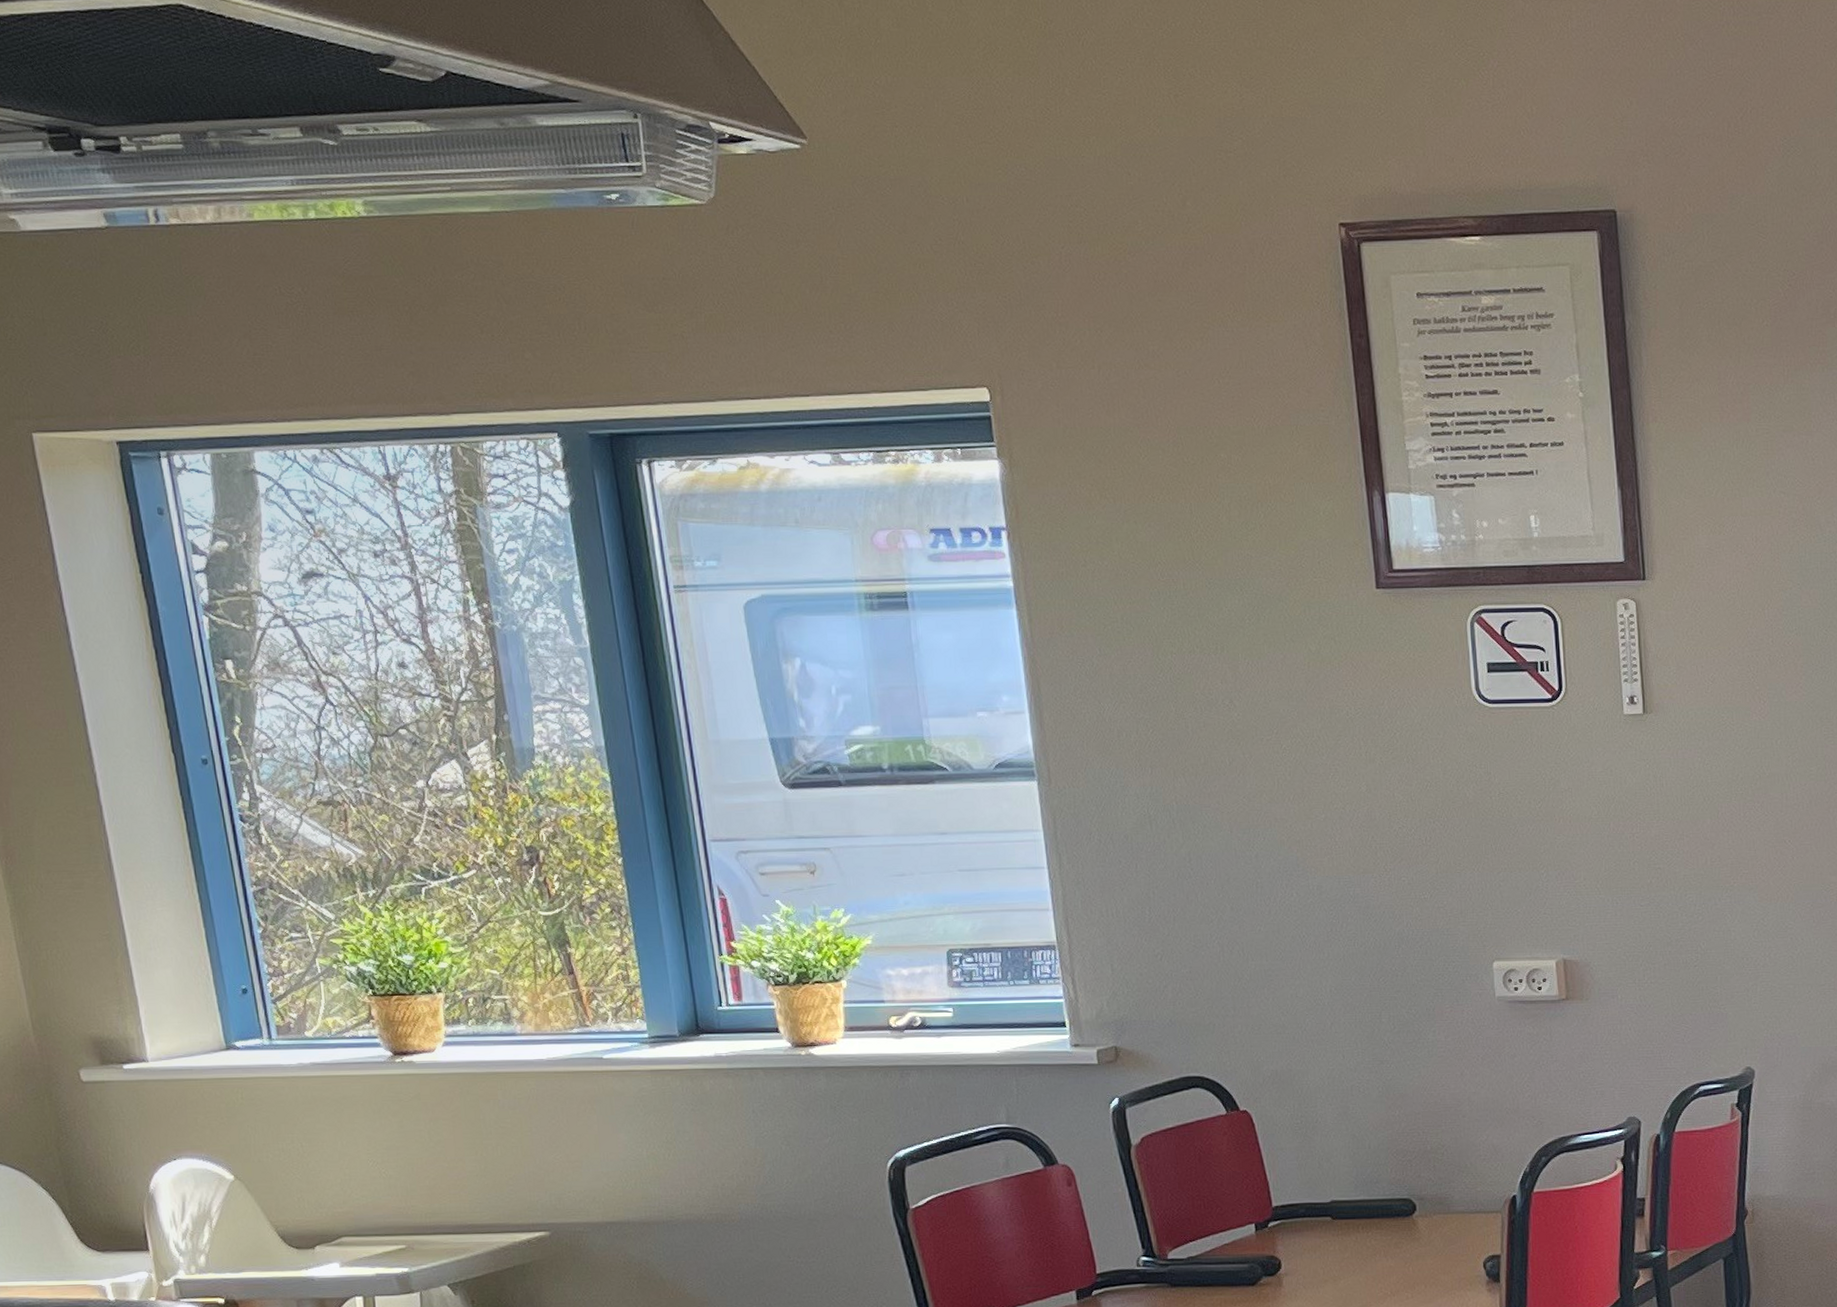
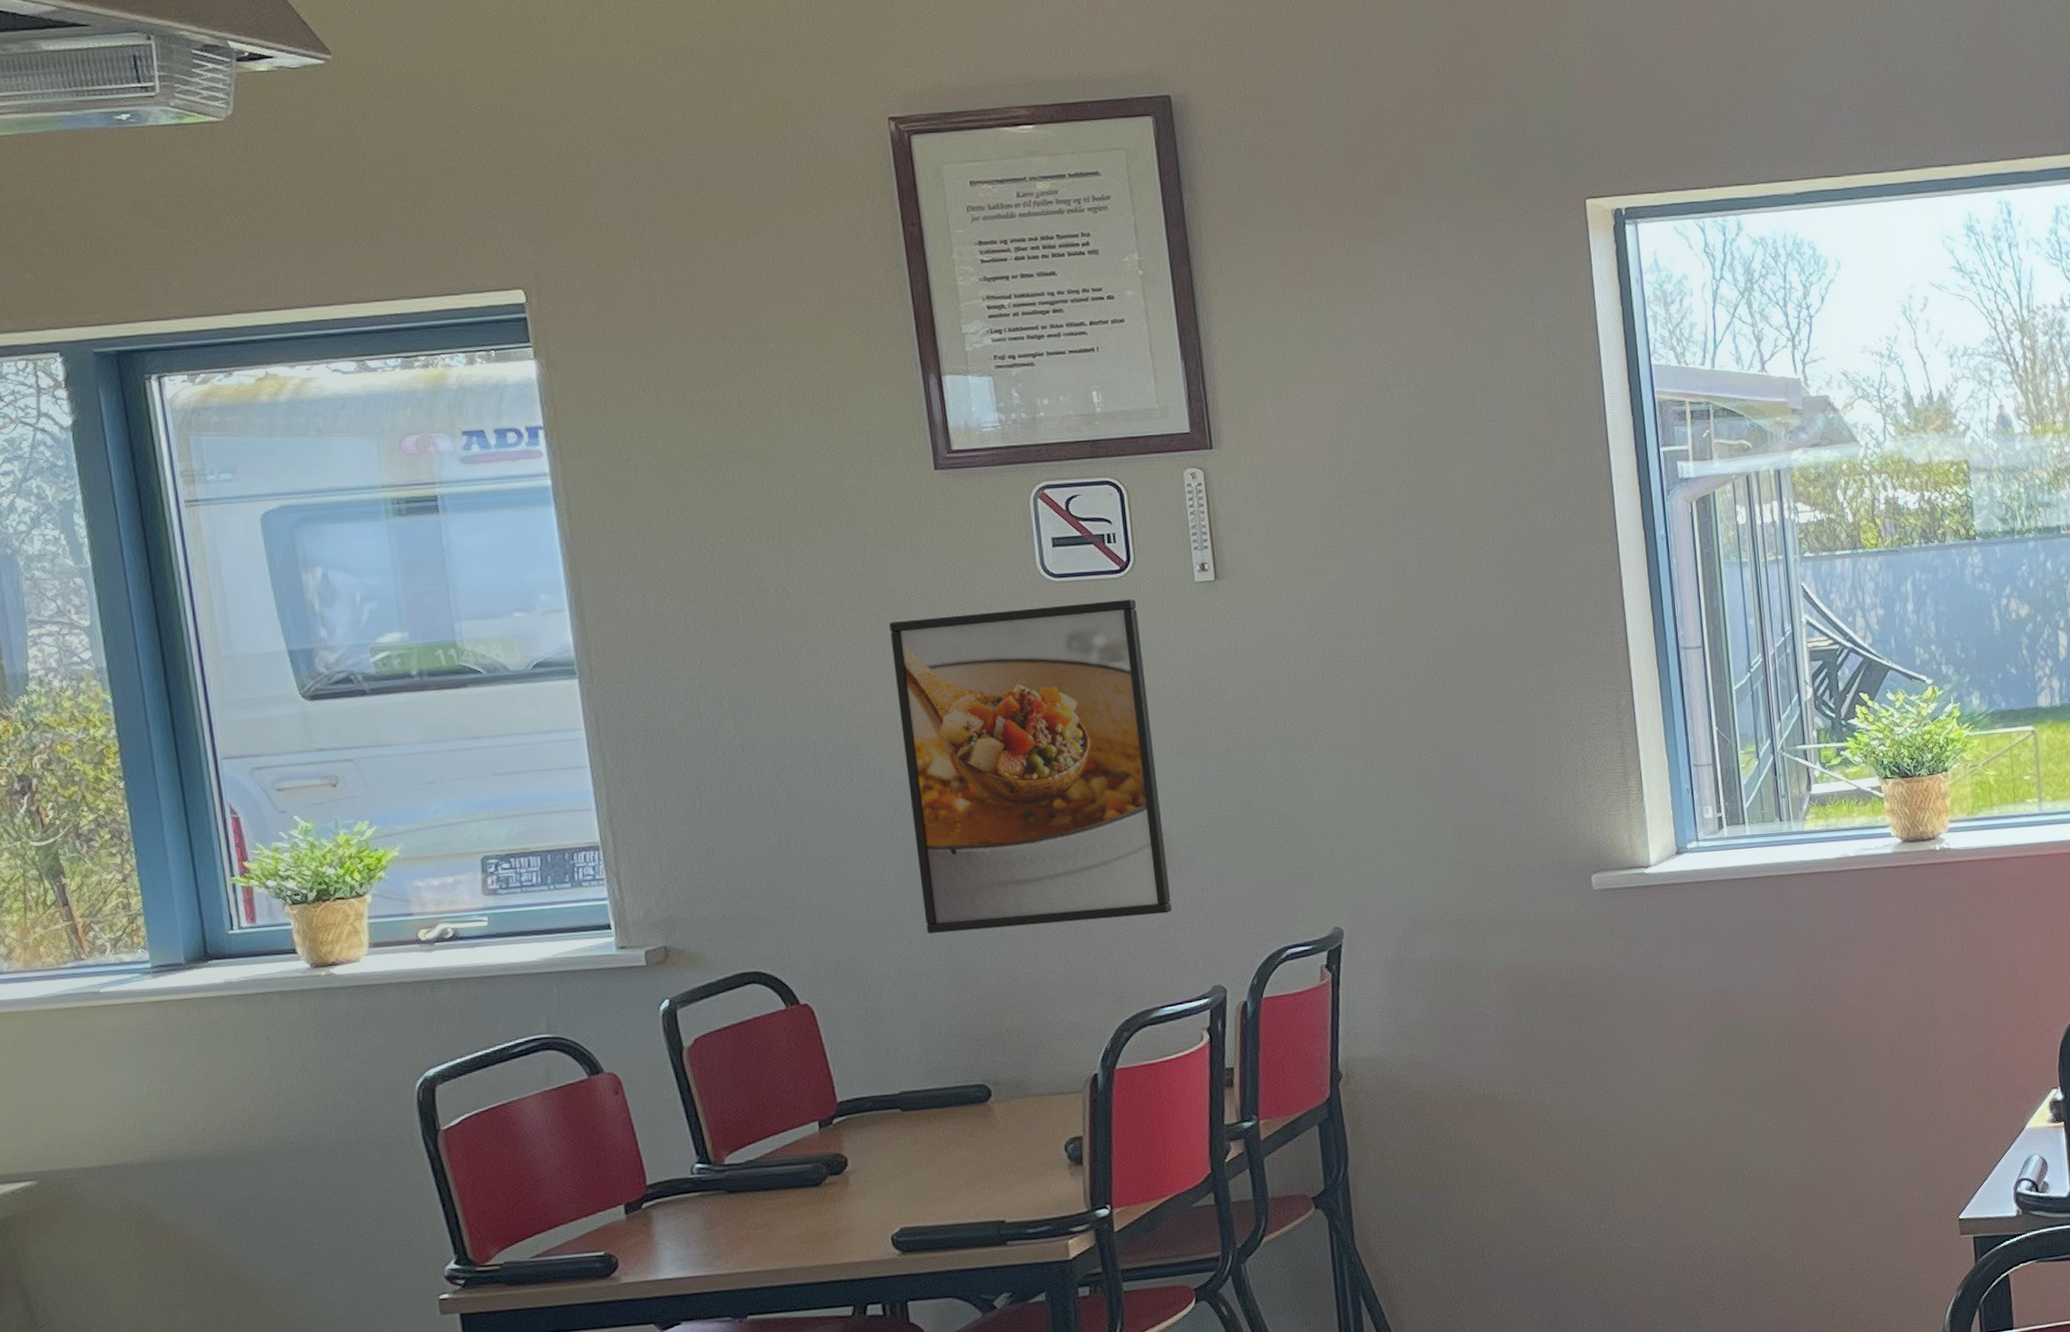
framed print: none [1330,729,1591,1049] -> present [889,599,1172,934]

